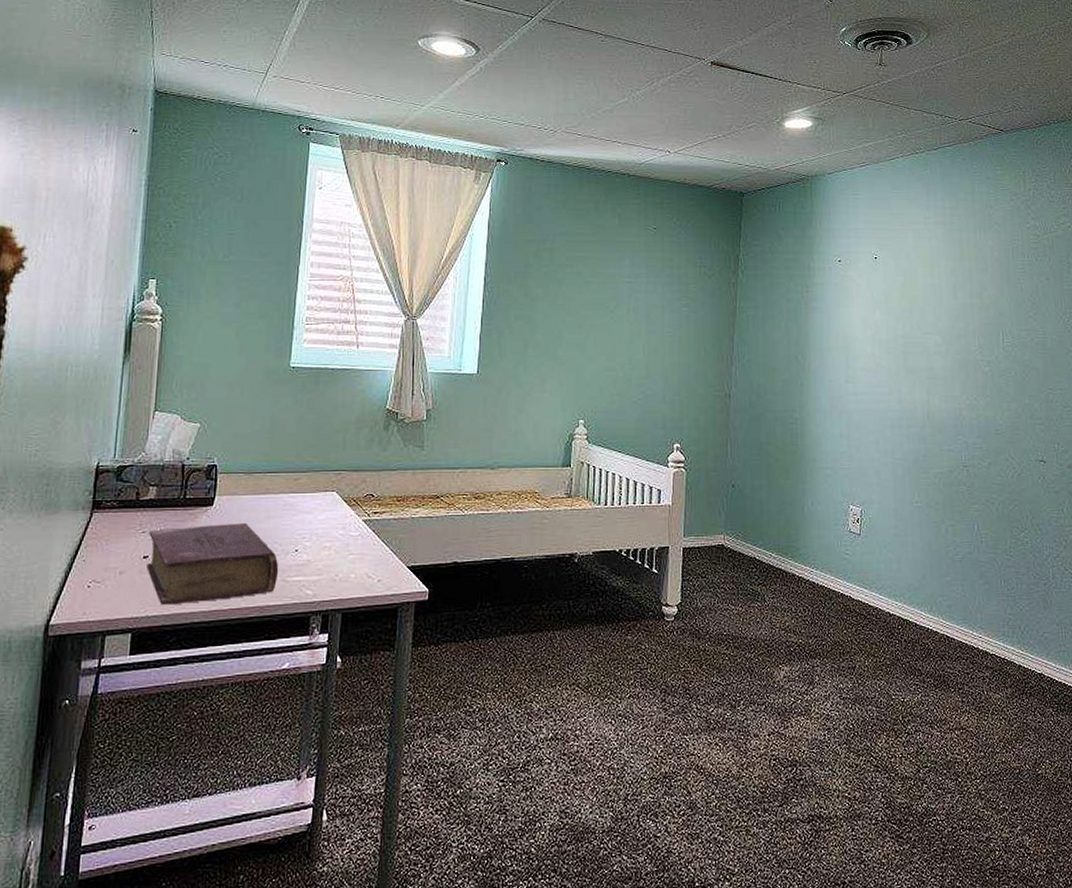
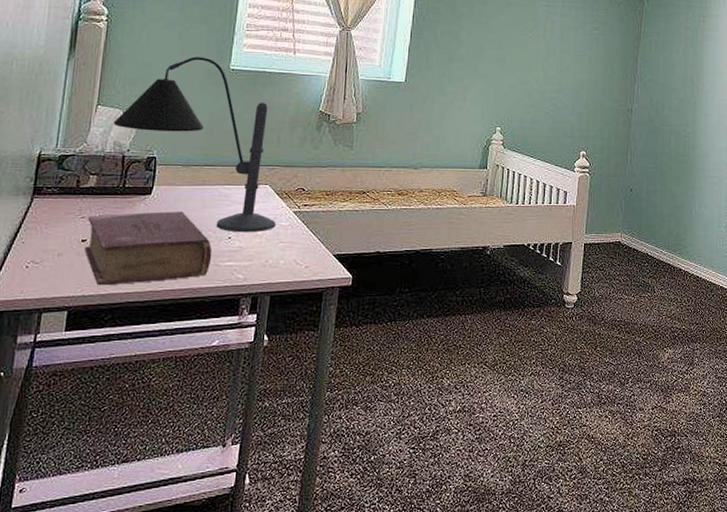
desk lamp: none [171,355,345,545] -> present [113,56,276,233]

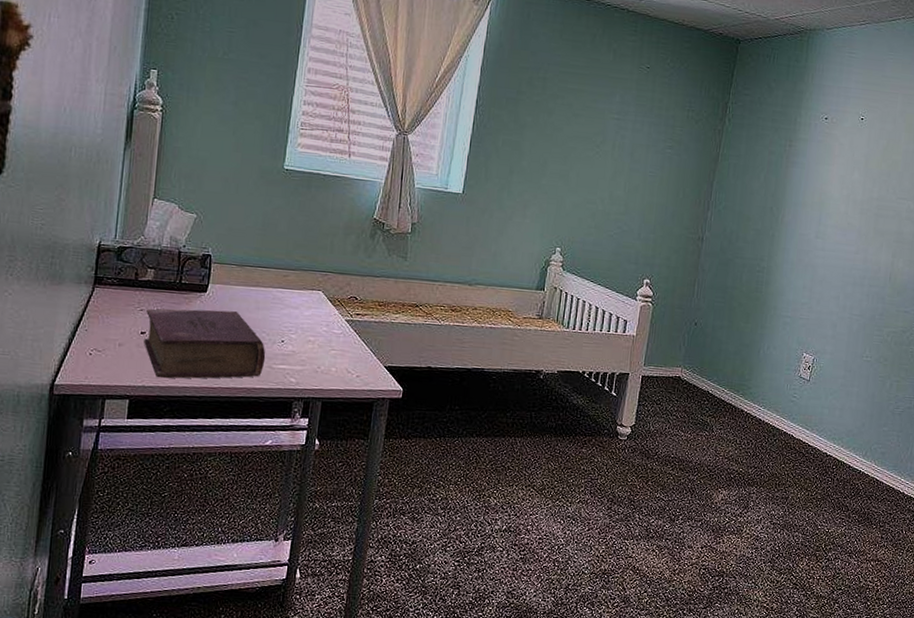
desk lamp: present [113,56,276,233] -> none [169,154,328,338]

